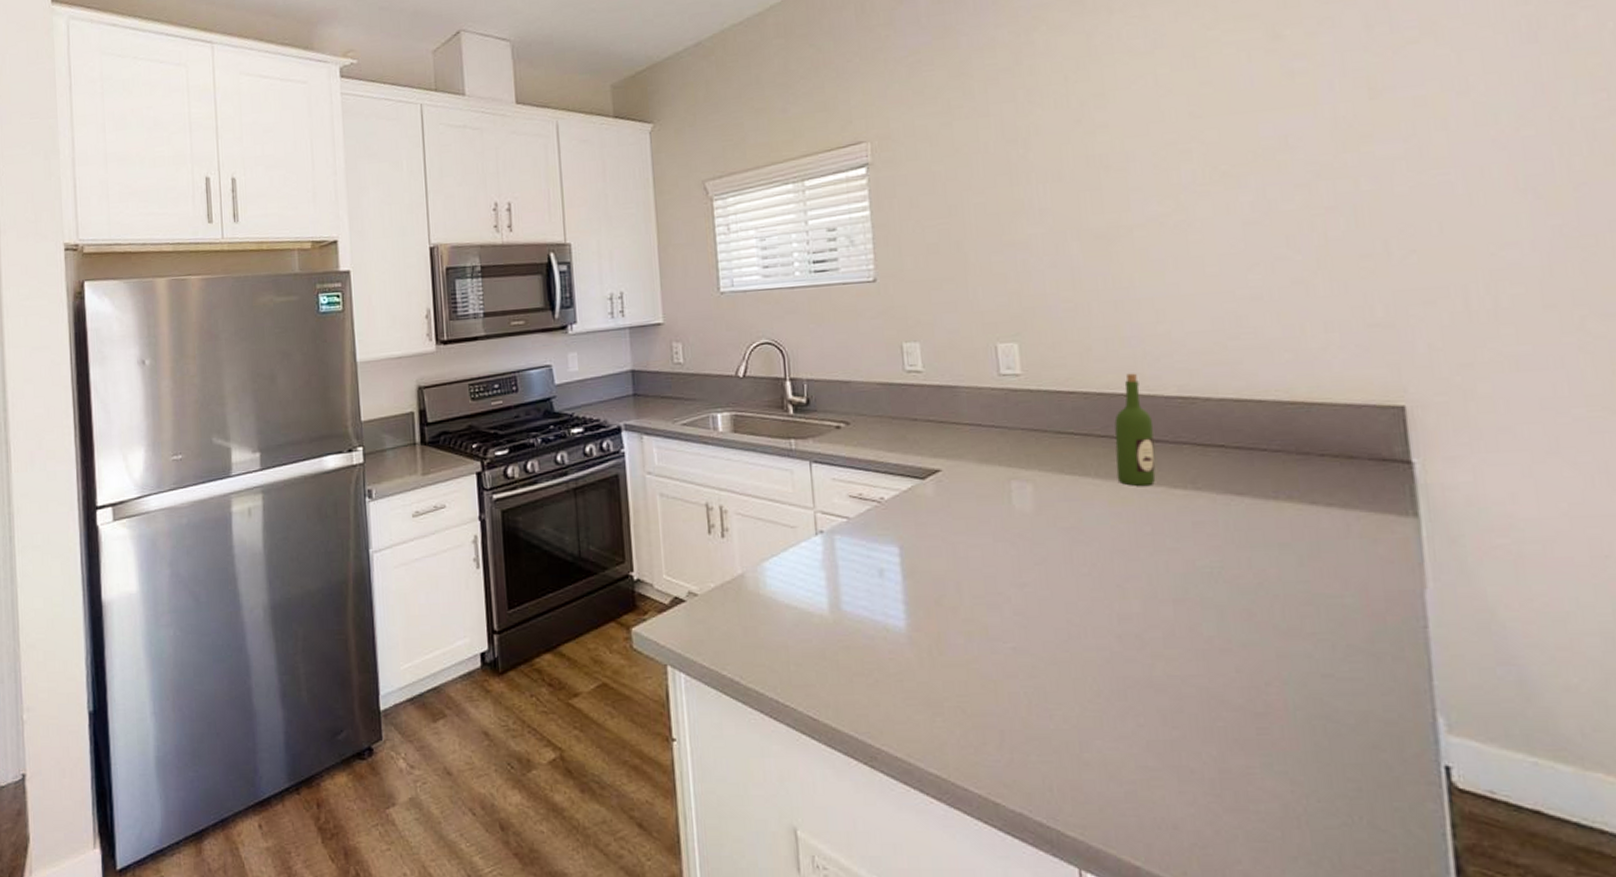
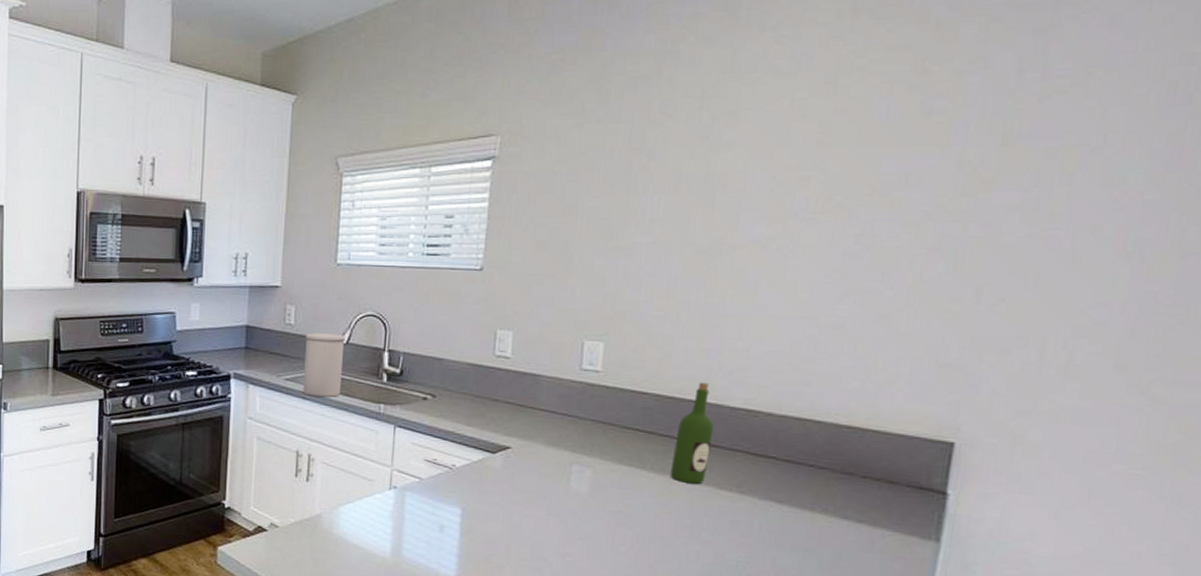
canister: none [697,367,745,441] -> present [303,333,345,398]

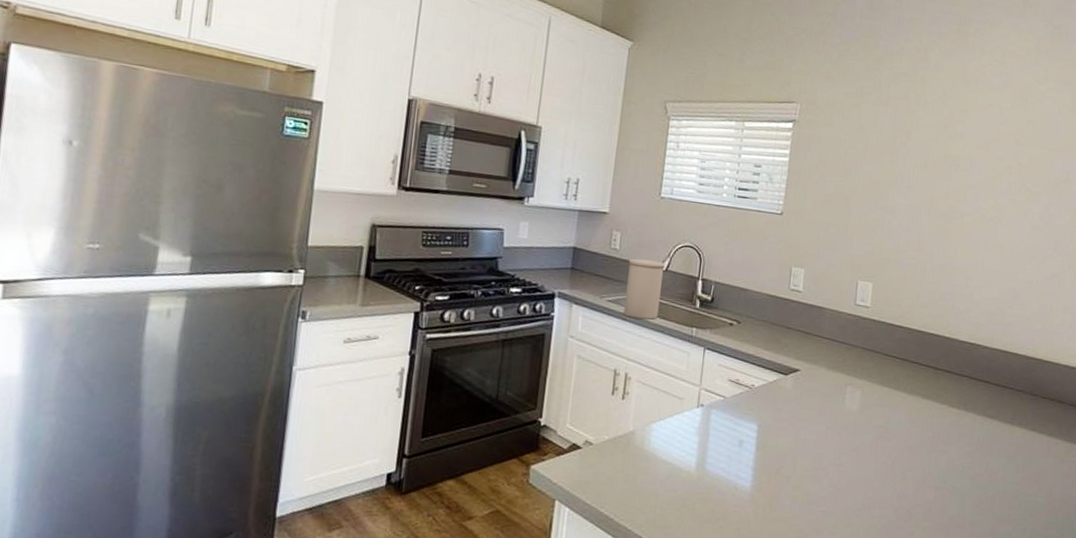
wine bottle: present [670,382,715,484] -> none [917,319,949,403]

